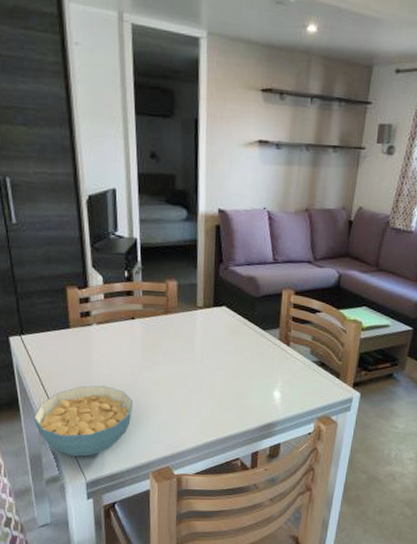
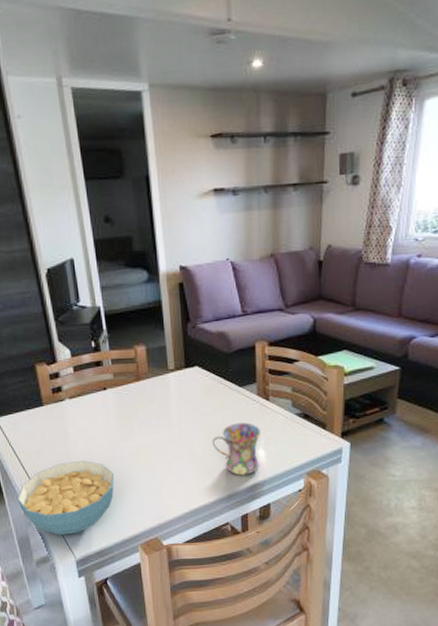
mug: none [231,364,279,415] -> present [212,423,262,475]

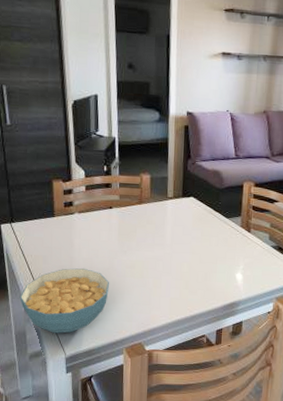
mug: present [212,423,262,475] -> none [198,249,241,295]

